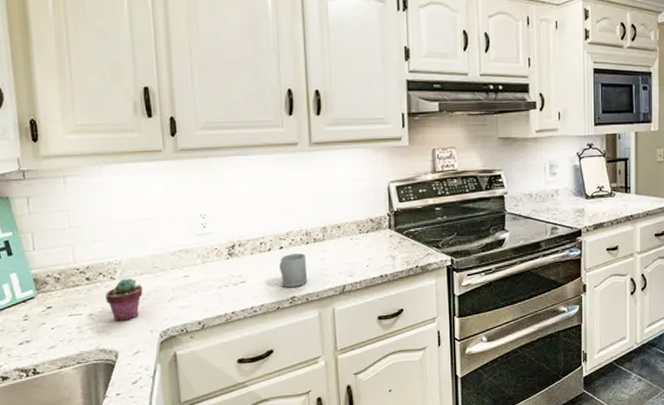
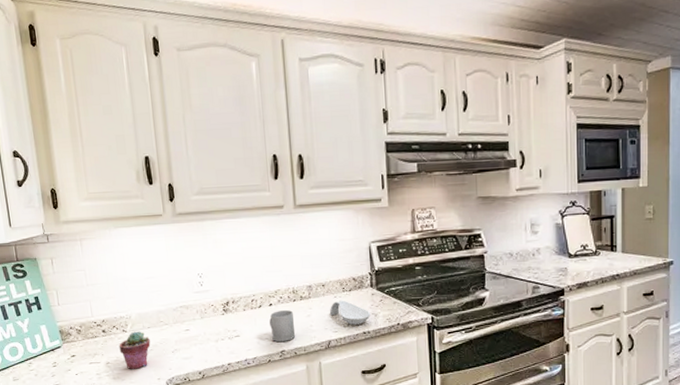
spoon rest: none [344,242,388,268] -> present [329,300,371,325]

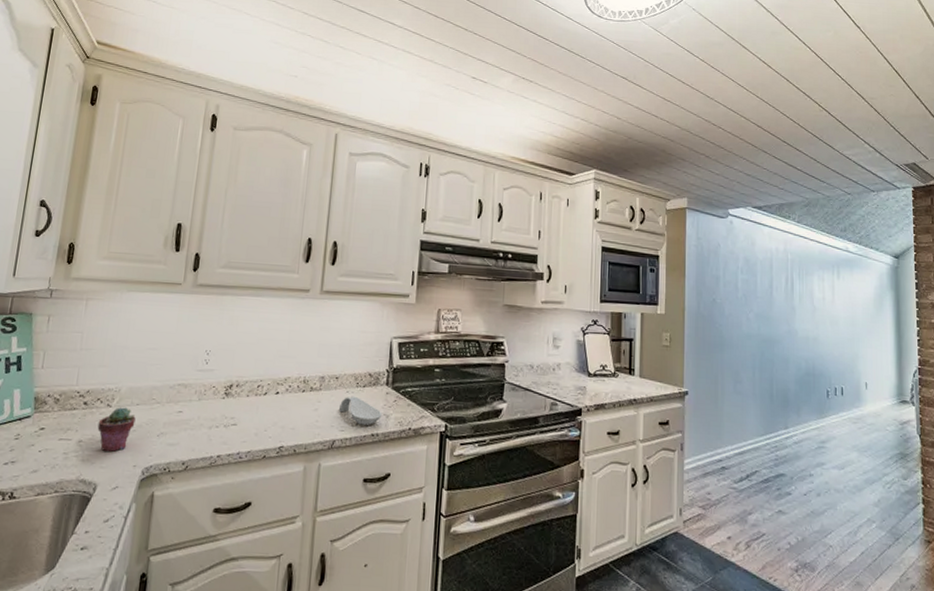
mug: present [269,310,296,343] -> none [272,400,300,437]

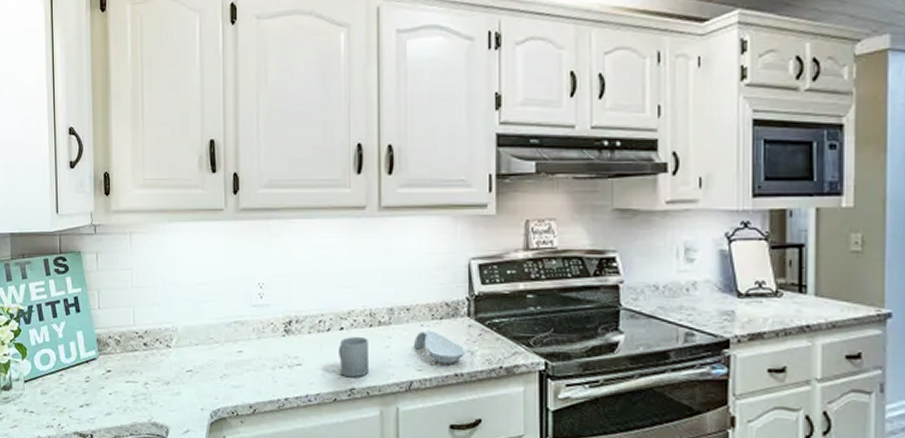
potted succulent: present [97,407,136,452] -> none [160,347,196,395]
mug: none [272,400,300,437] -> present [339,337,370,378]

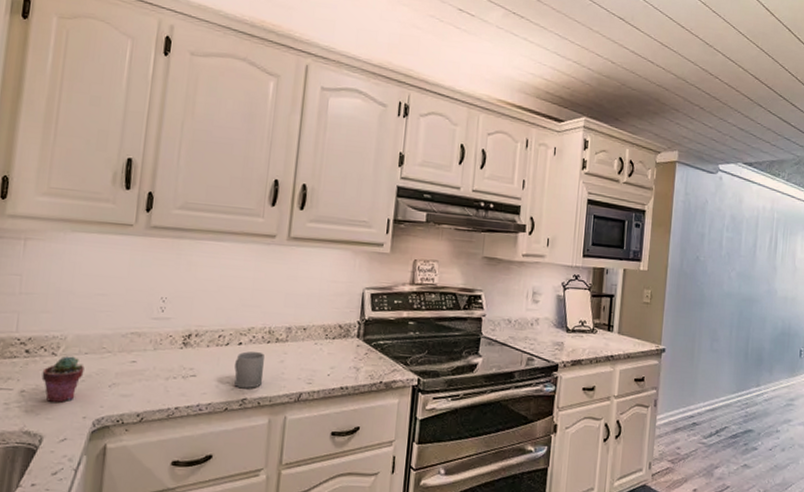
potted succulent: none [160,347,196,395] -> present [41,356,84,403]
spoon rest: present [413,330,466,364] -> none [306,348,352,378]

